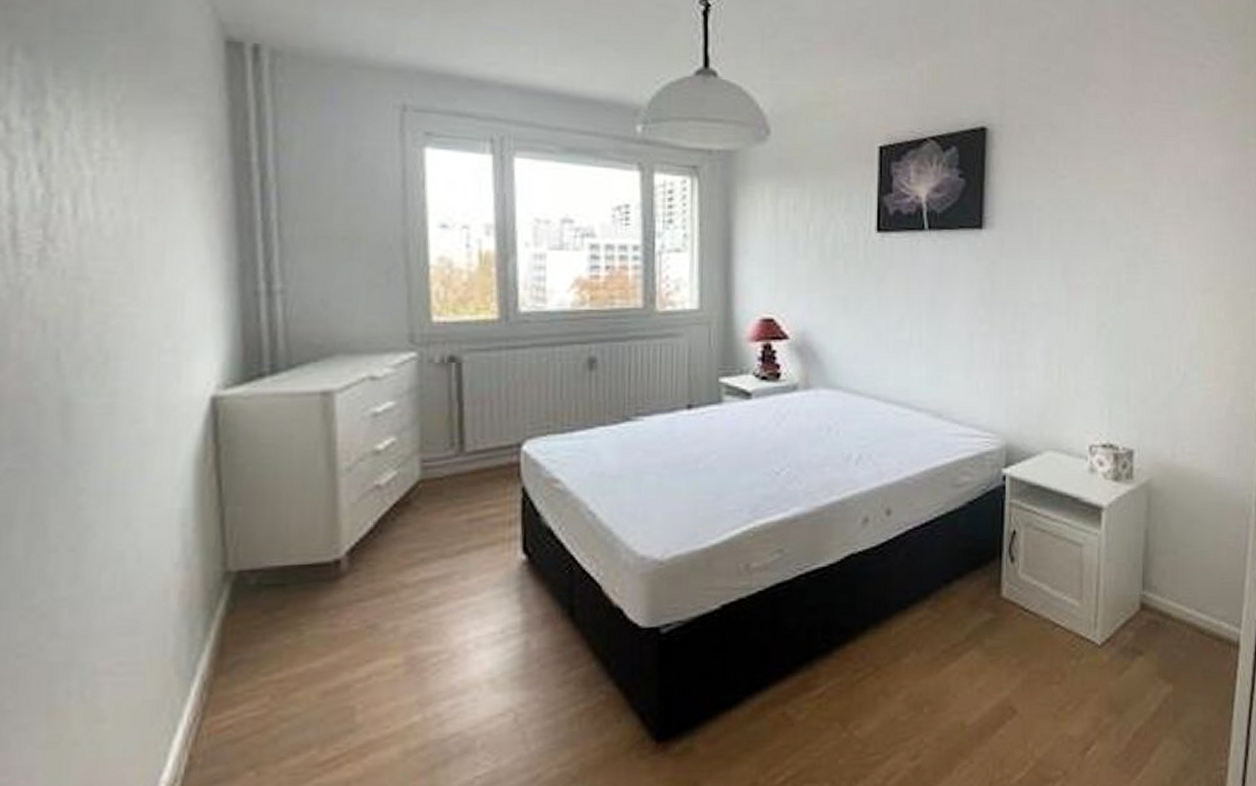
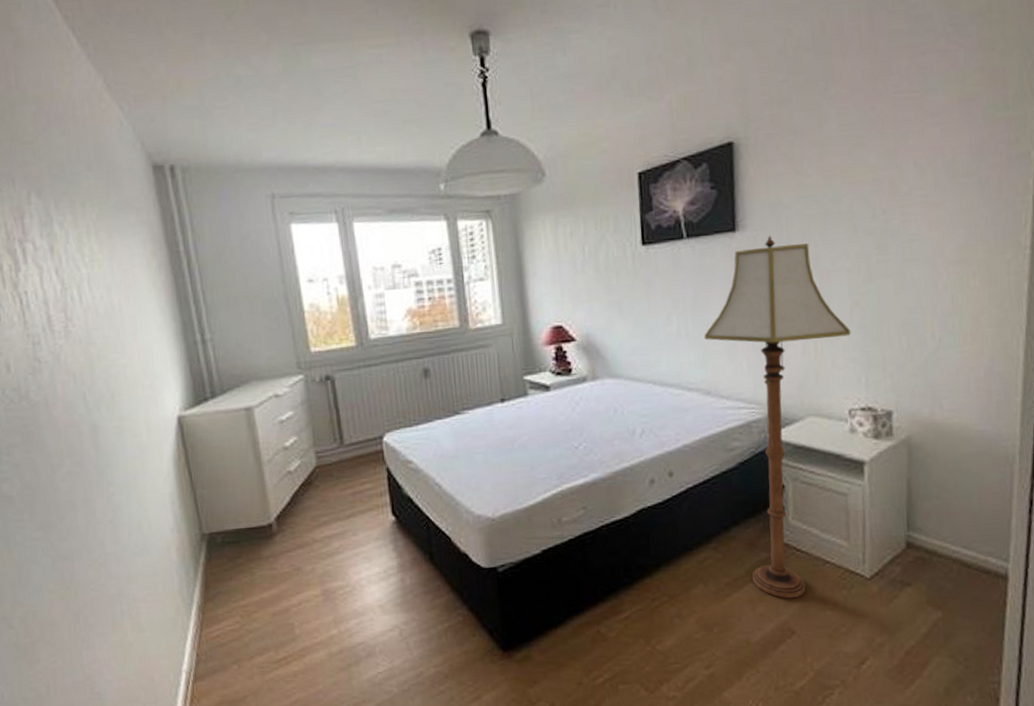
floor lamp: none [939,238,1097,670] -> present [704,235,851,599]

